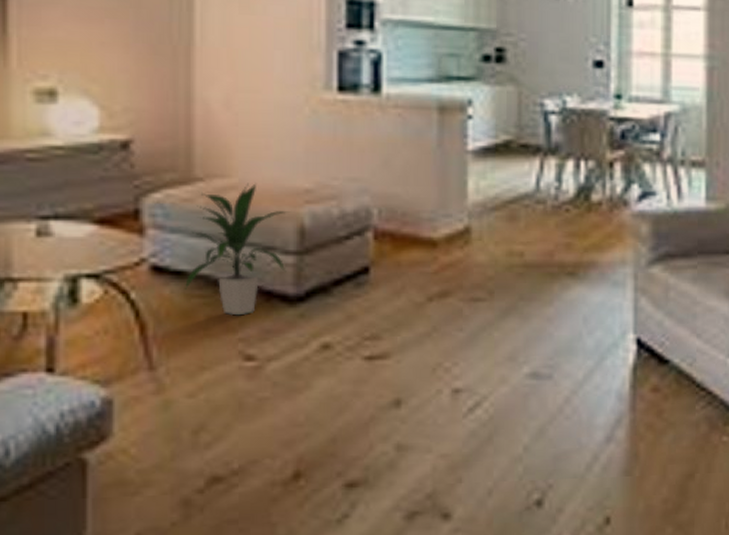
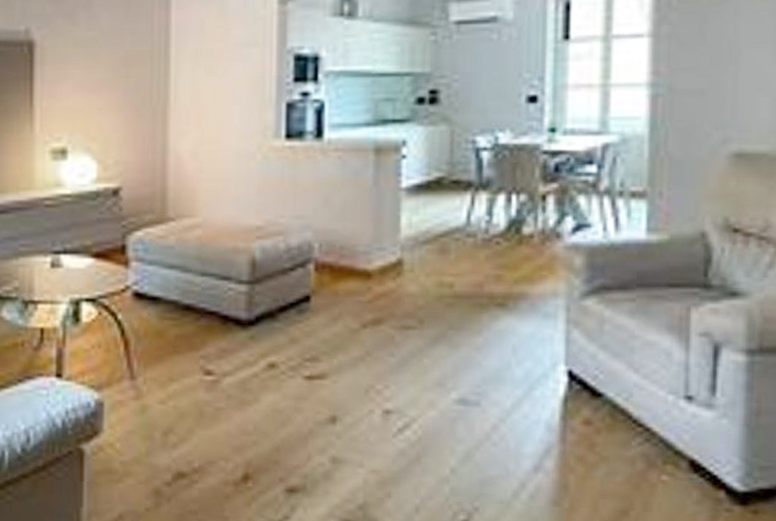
indoor plant: present [184,183,291,316] -> none [158,222,244,336]

